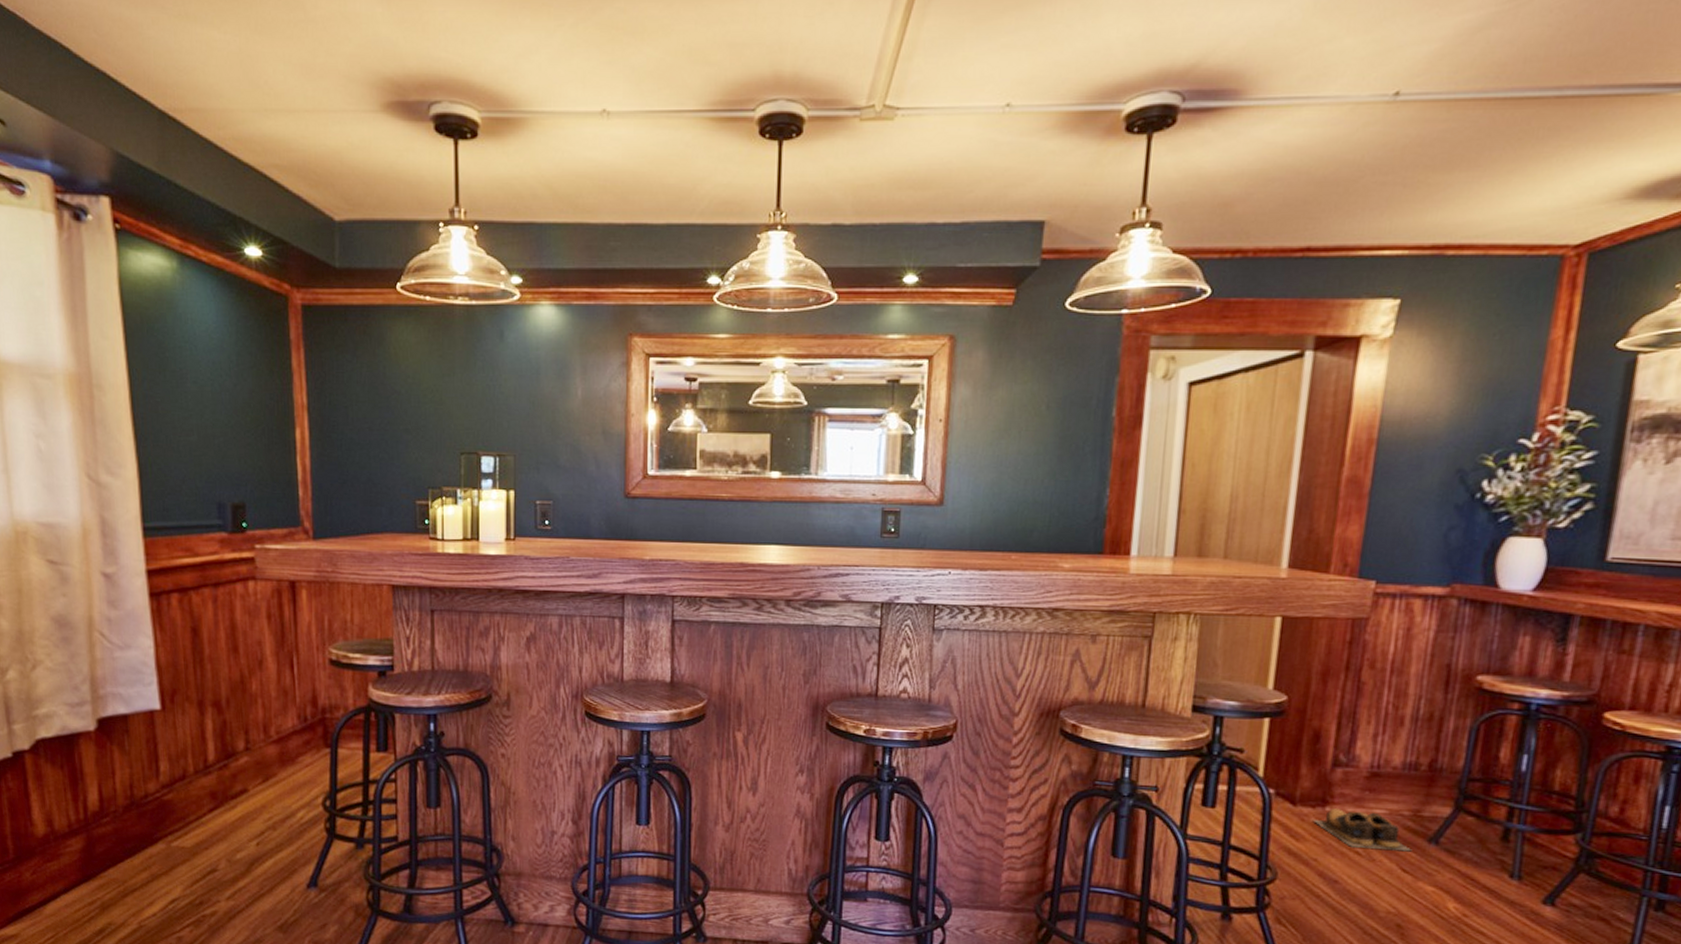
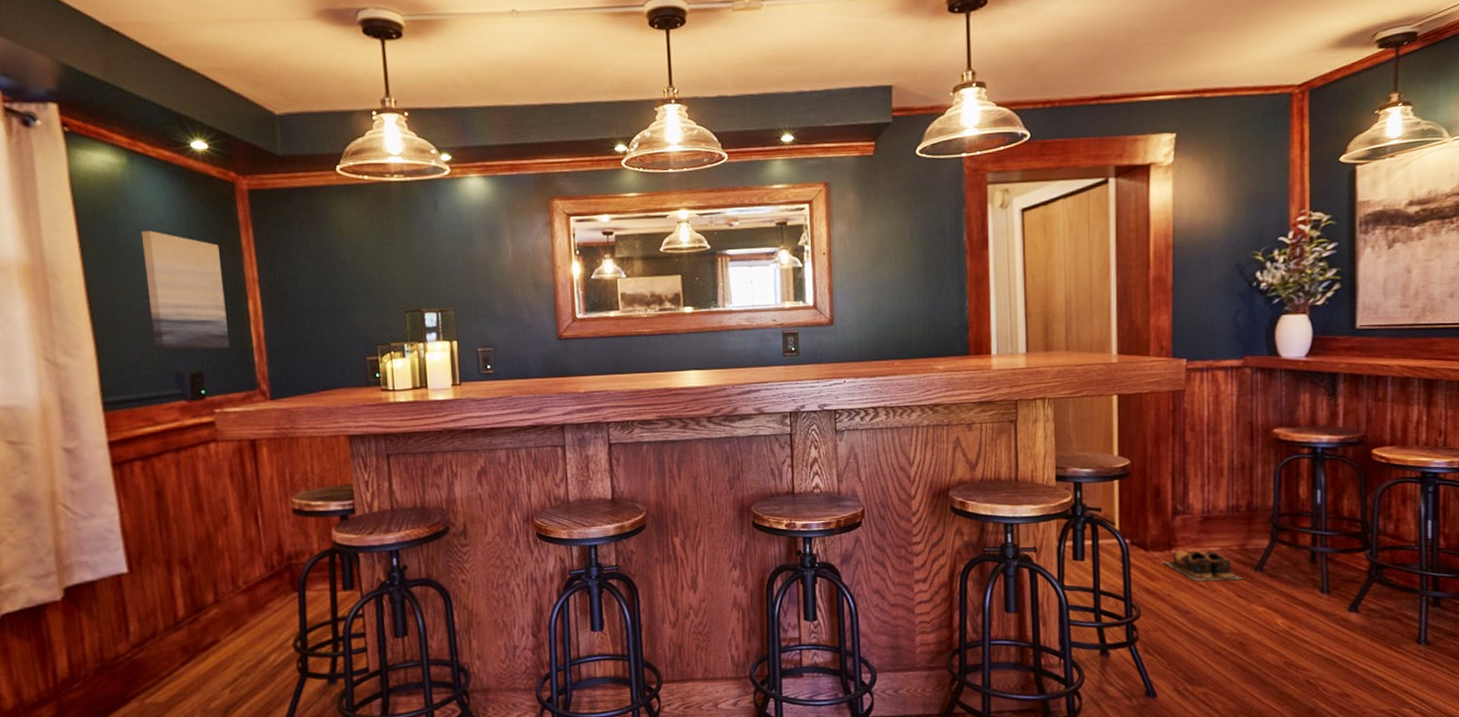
wall art: none [190,344,275,479] -> present [142,231,230,349]

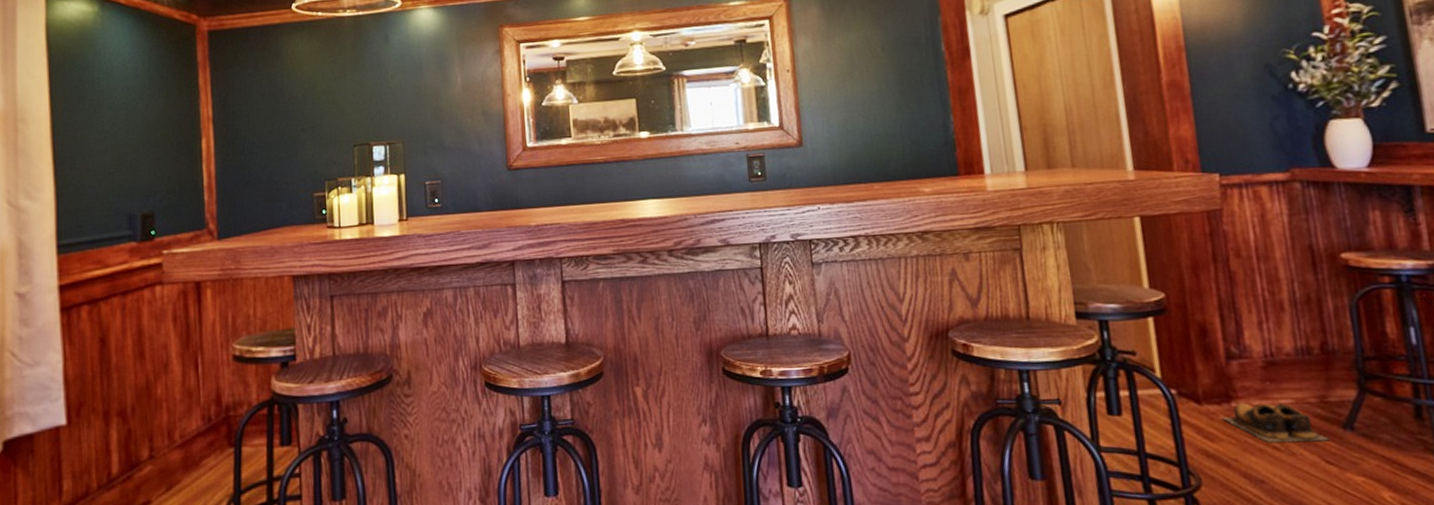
wall art: present [142,231,230,349] -> none [107,74,182,190]

